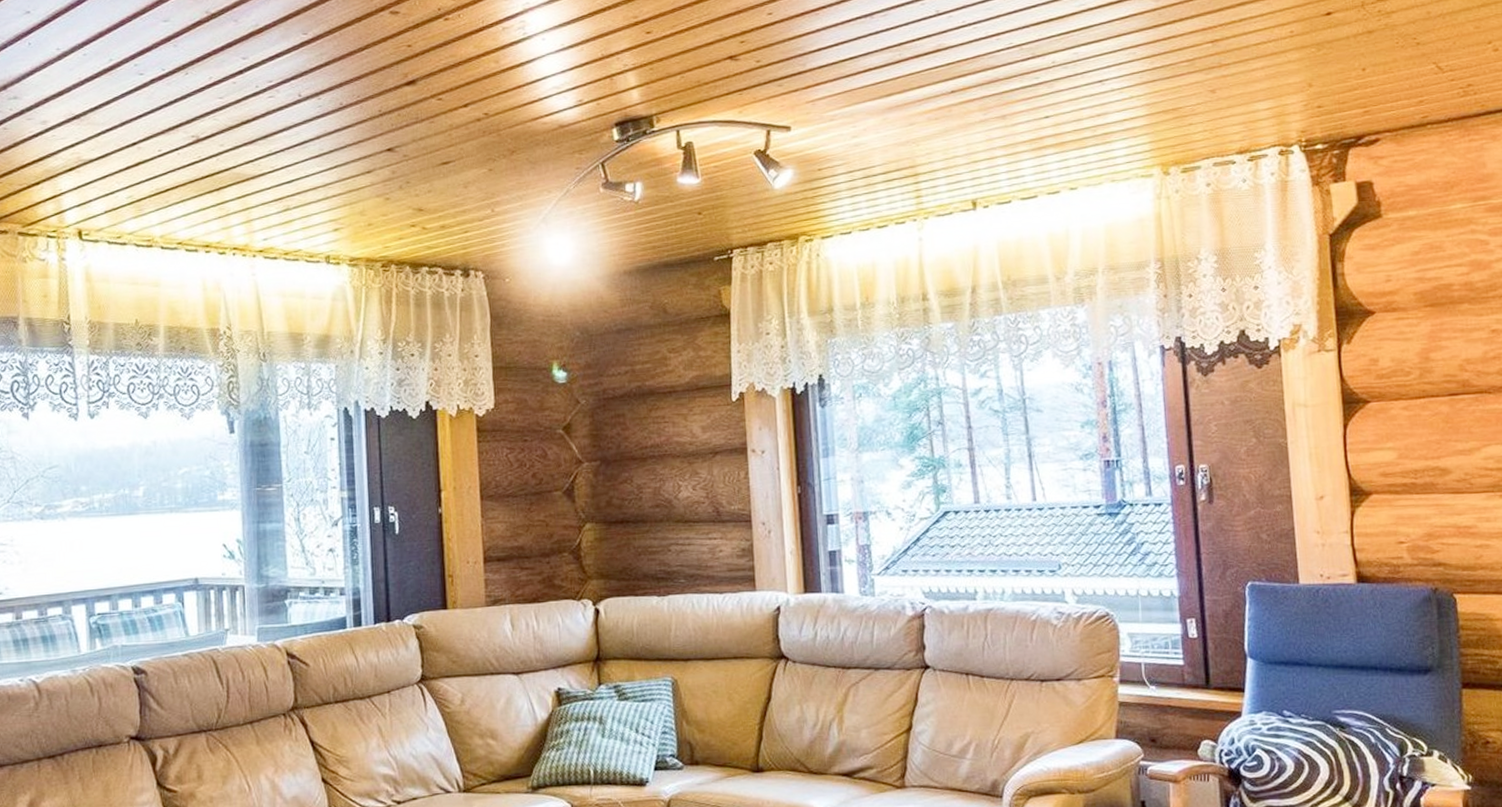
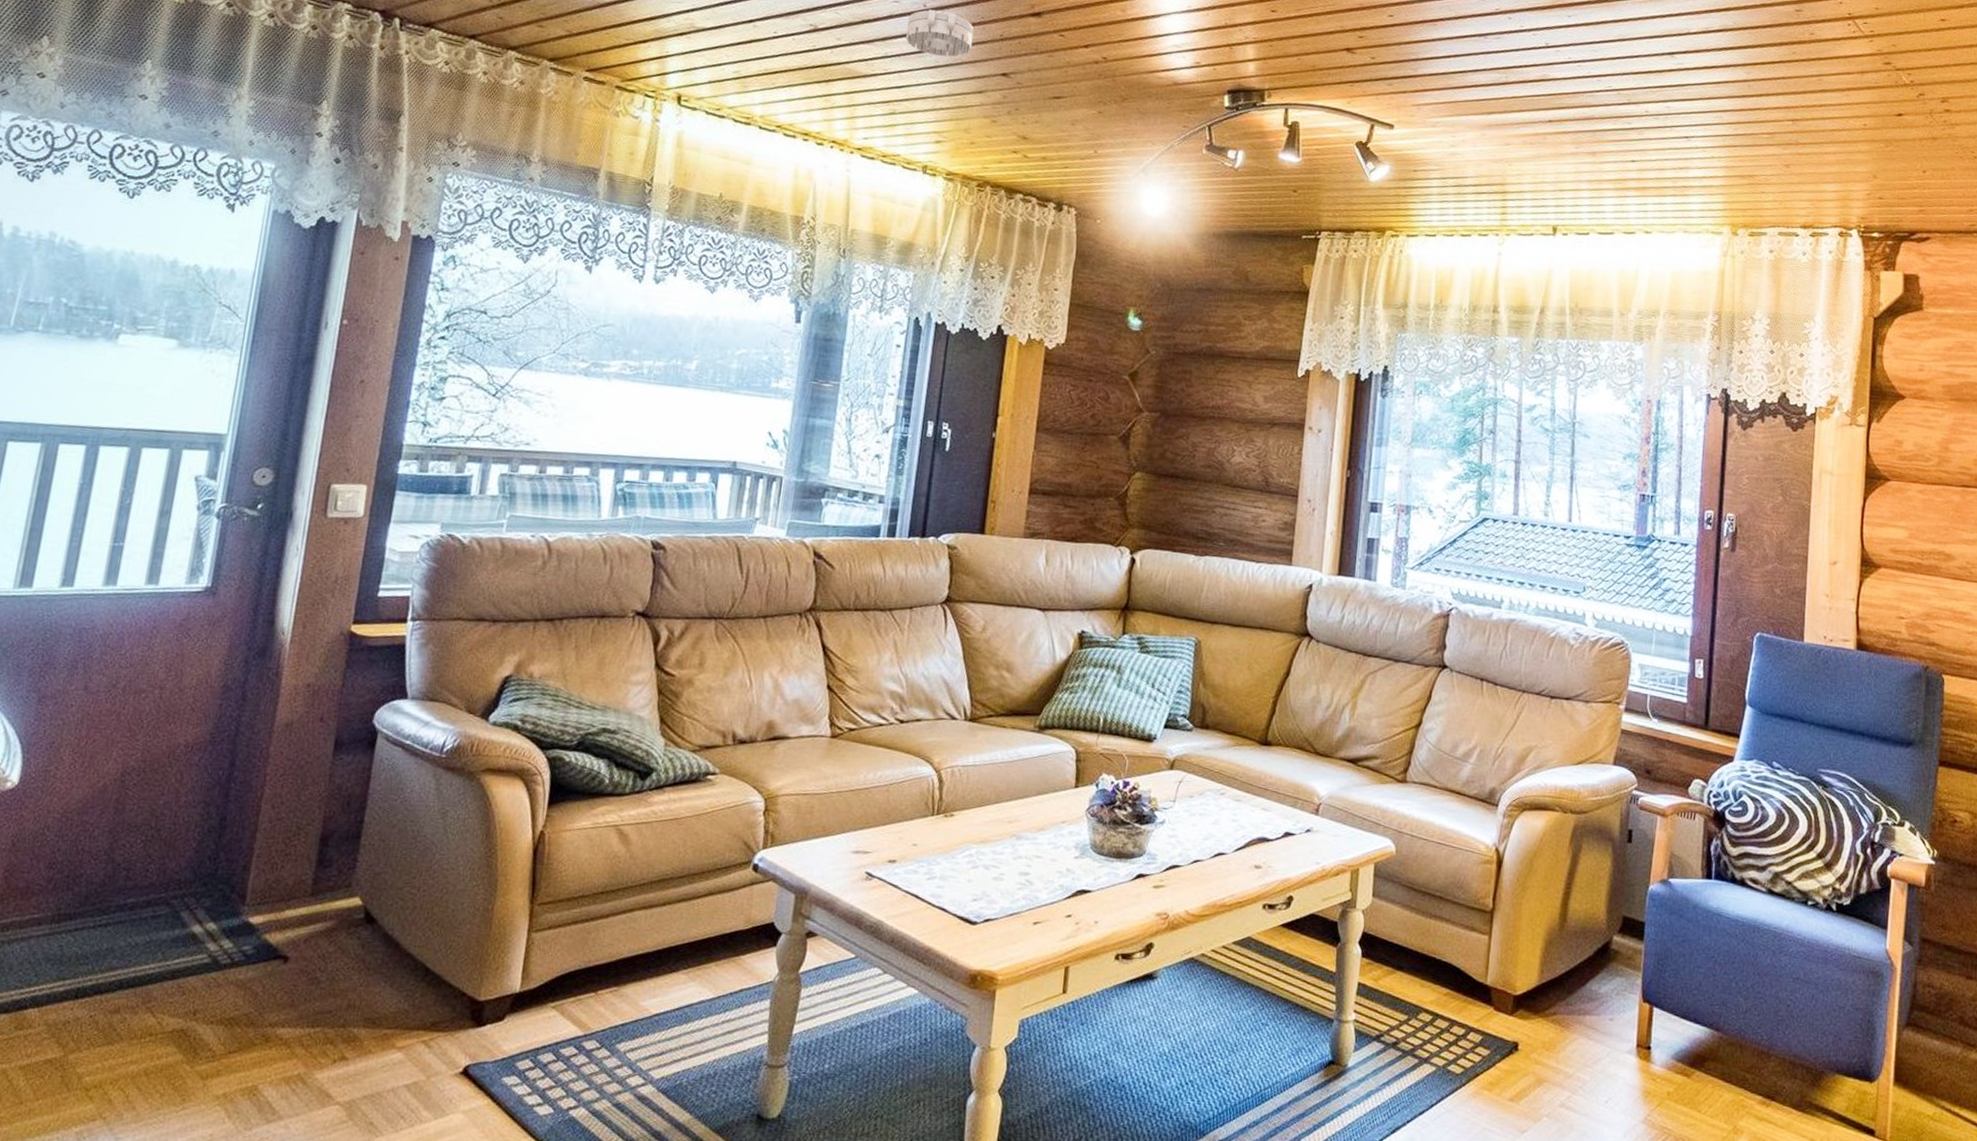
smoke detector: none [286,97,353,144] -> present [906,9,974,57]

